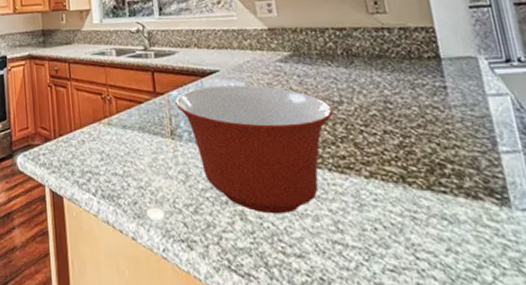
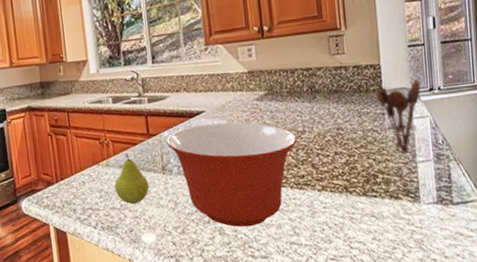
fruit: none [117,112,156,172] -> present [114,153,149,205]
utensil holder: none [431,48,496,141] -> present [375,79,421,155]

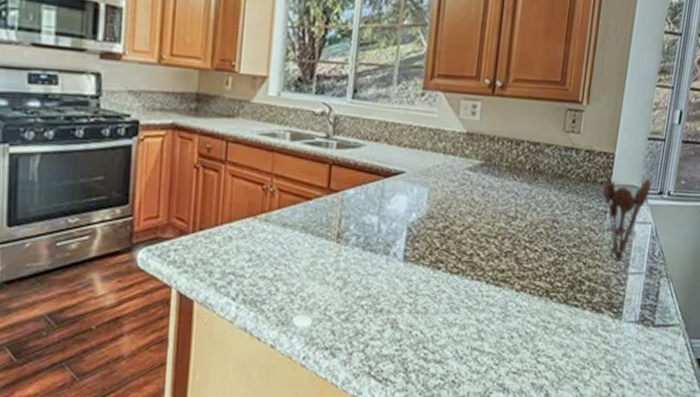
fruit: present [114,153,149,205] -> none [270,209,316,276]
mixing bowl: present [166,122,298,227] -> none [349,188,506,323]

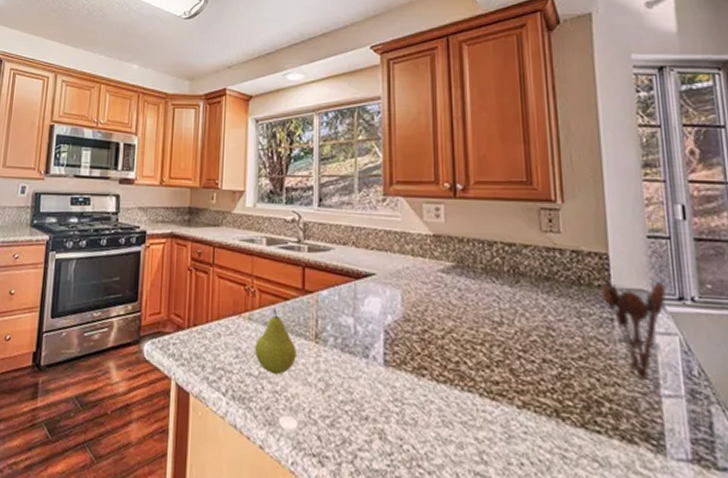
fruit: none [270,209,316,276] -> present [255,308,296,375]

